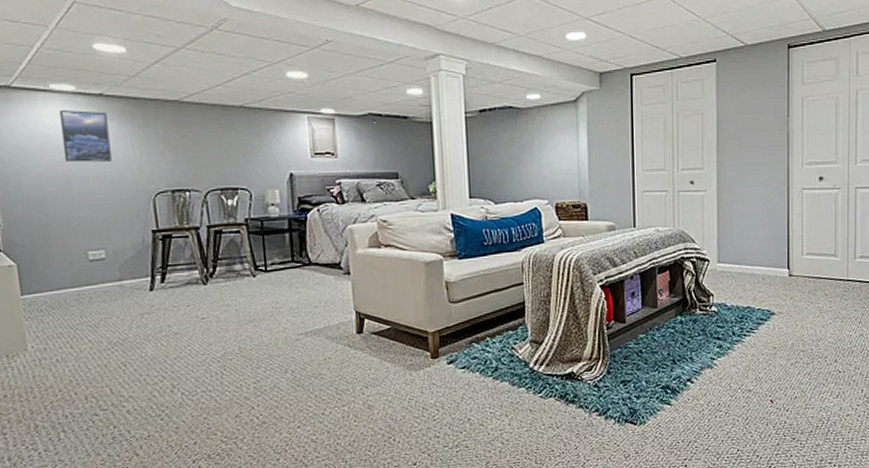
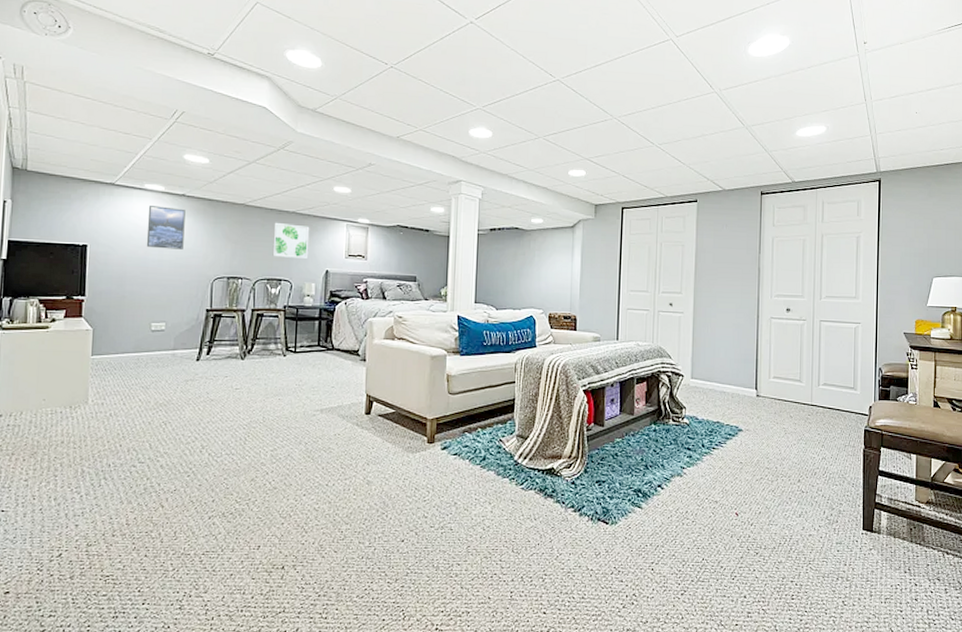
wall art: none [219,120,267,163] -> present [272,222,310,260]

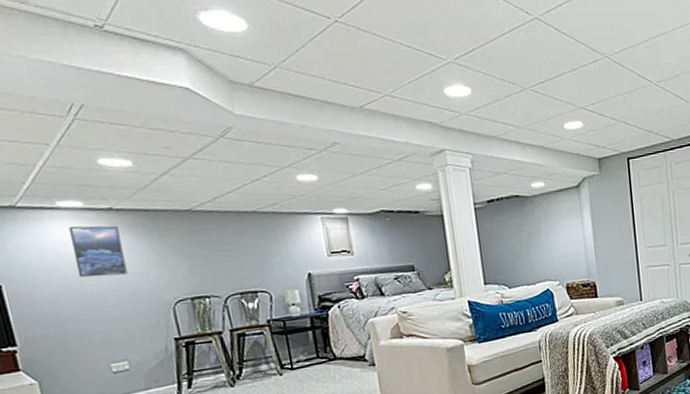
wall art: present [272,222,310,260] -> none [233,225,284,267]

